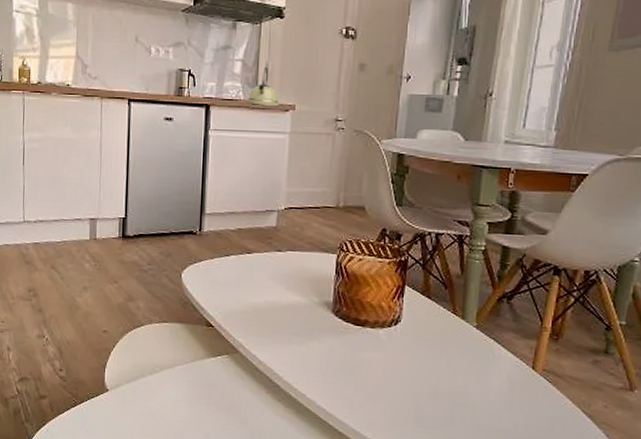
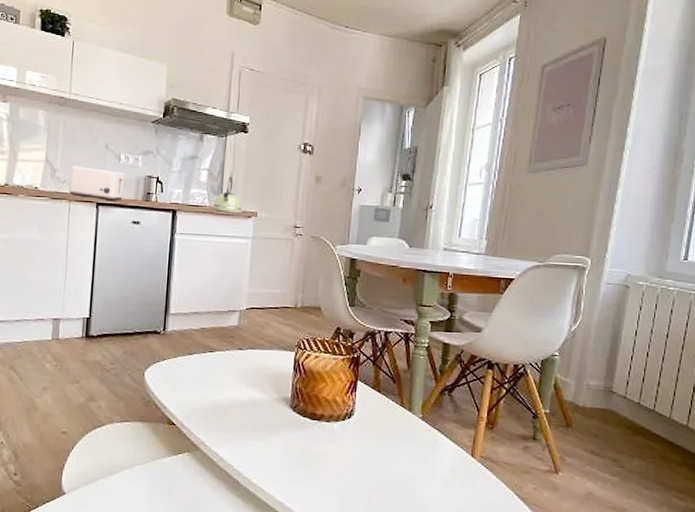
toaster: none [100,61,157,97] -> present [69,166,126,201]

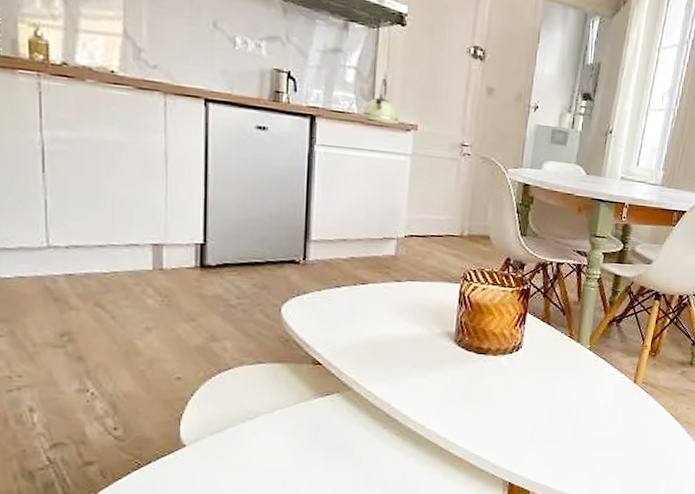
toaster: present [69,166,126,201] -> none [163,46,244,99]

